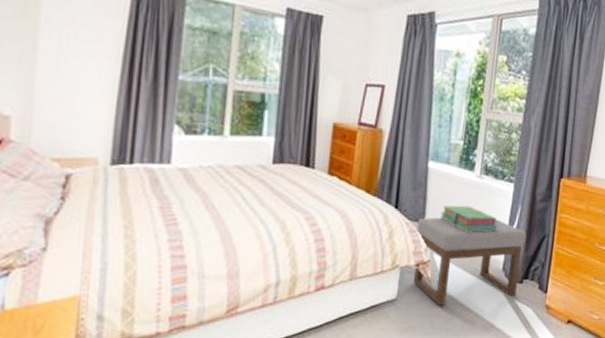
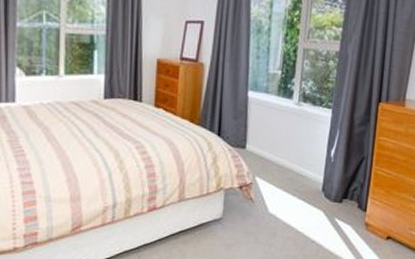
ottoman: present [413,217,527,307] -> none [237,143,345,225]
stack of books: present [440,205,499,232] -> none [261,131,317,156]

